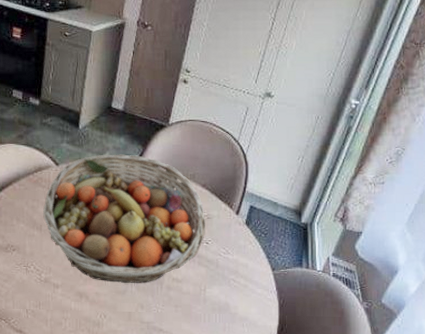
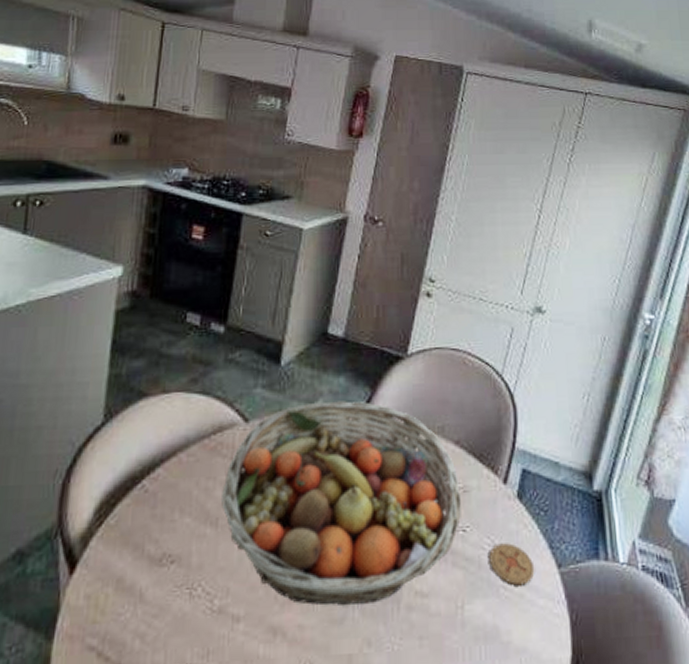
coaster: none [224,253,256,280] -> present [489,543,535,586]

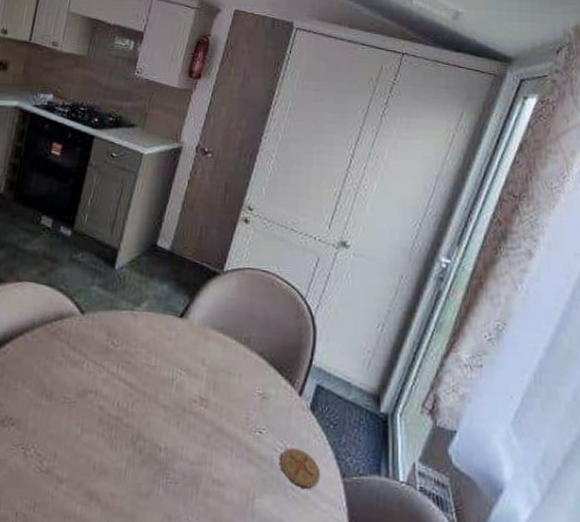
fruit basket: present [222,401,461,605] -> none [56,303,260,484]

